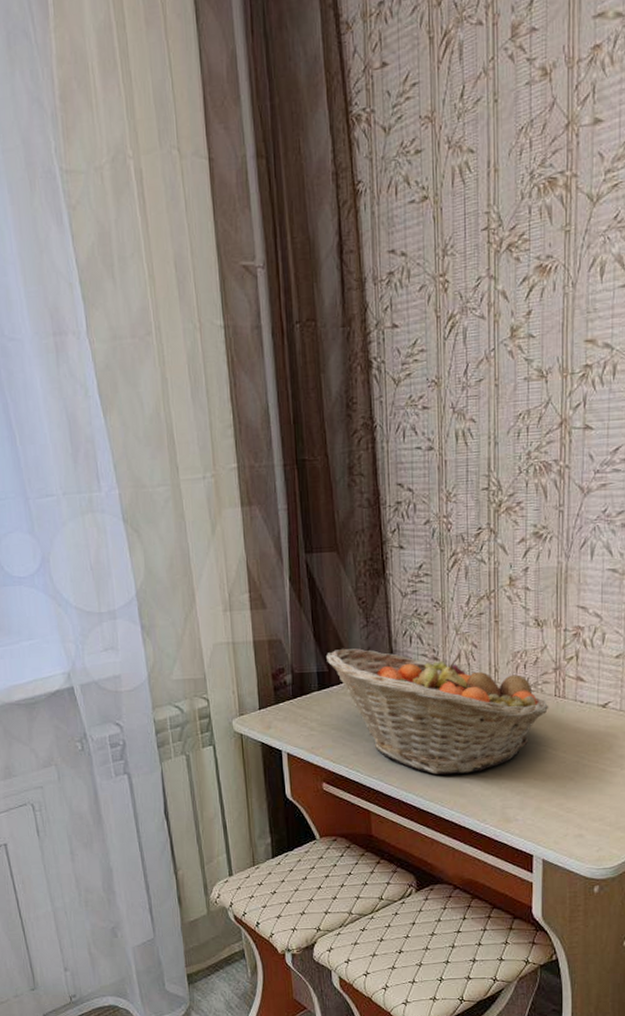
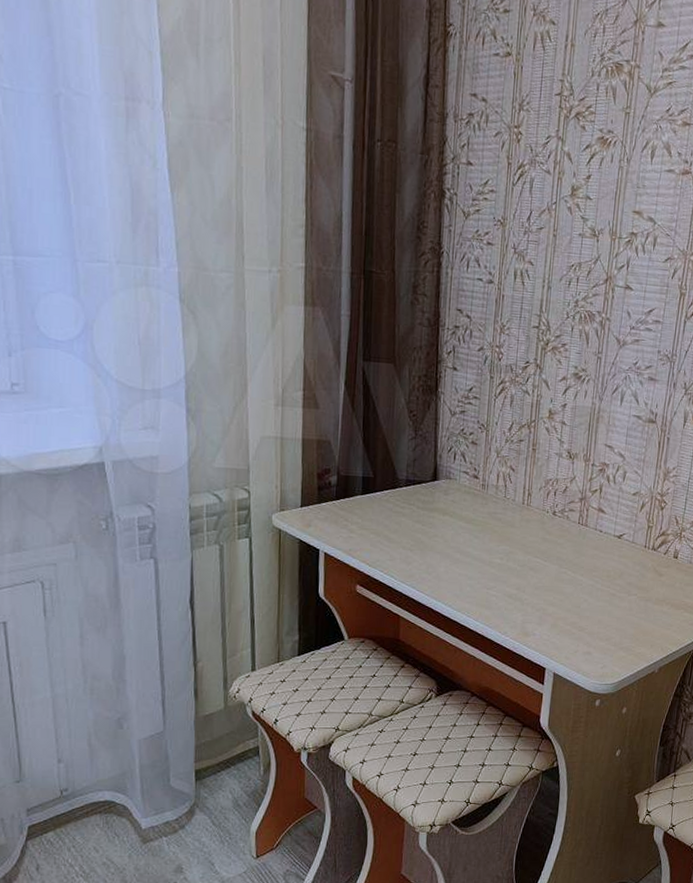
fruit basket: present [325,648,549,775] -> none [372,456,573,587]

